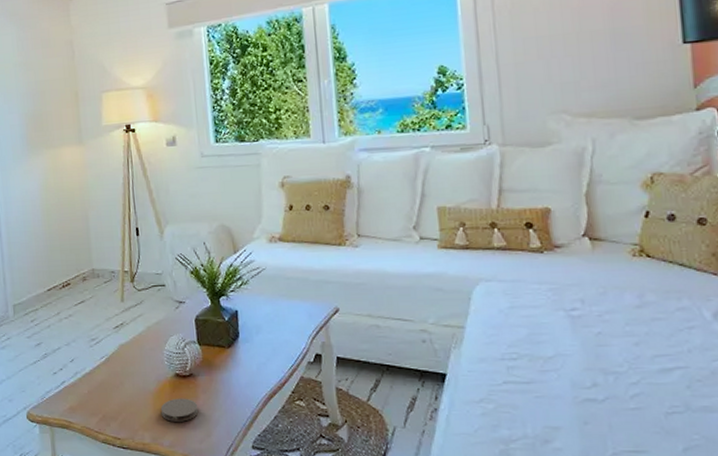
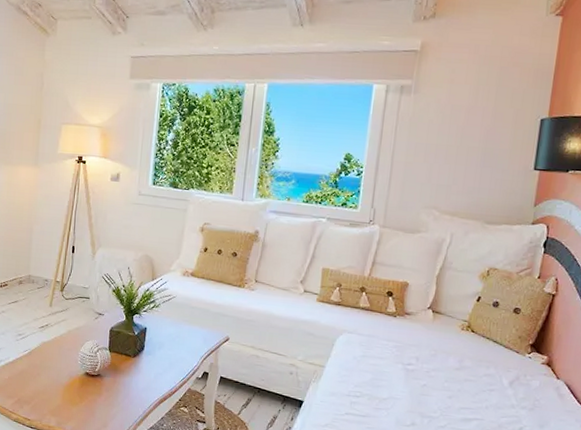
coaster: present [160,398,199,422] -> none [68,392,100,413]

